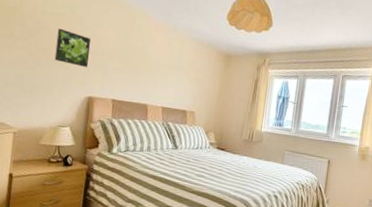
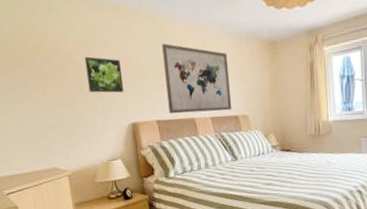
wall art: none [125,33,188,105] -> present [162,43,232,114]

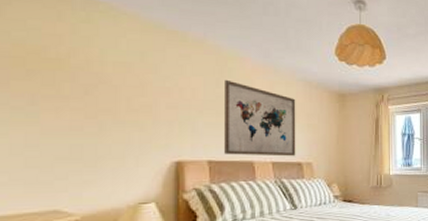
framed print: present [84,56,124,93] -> none [124,81,172,125]

